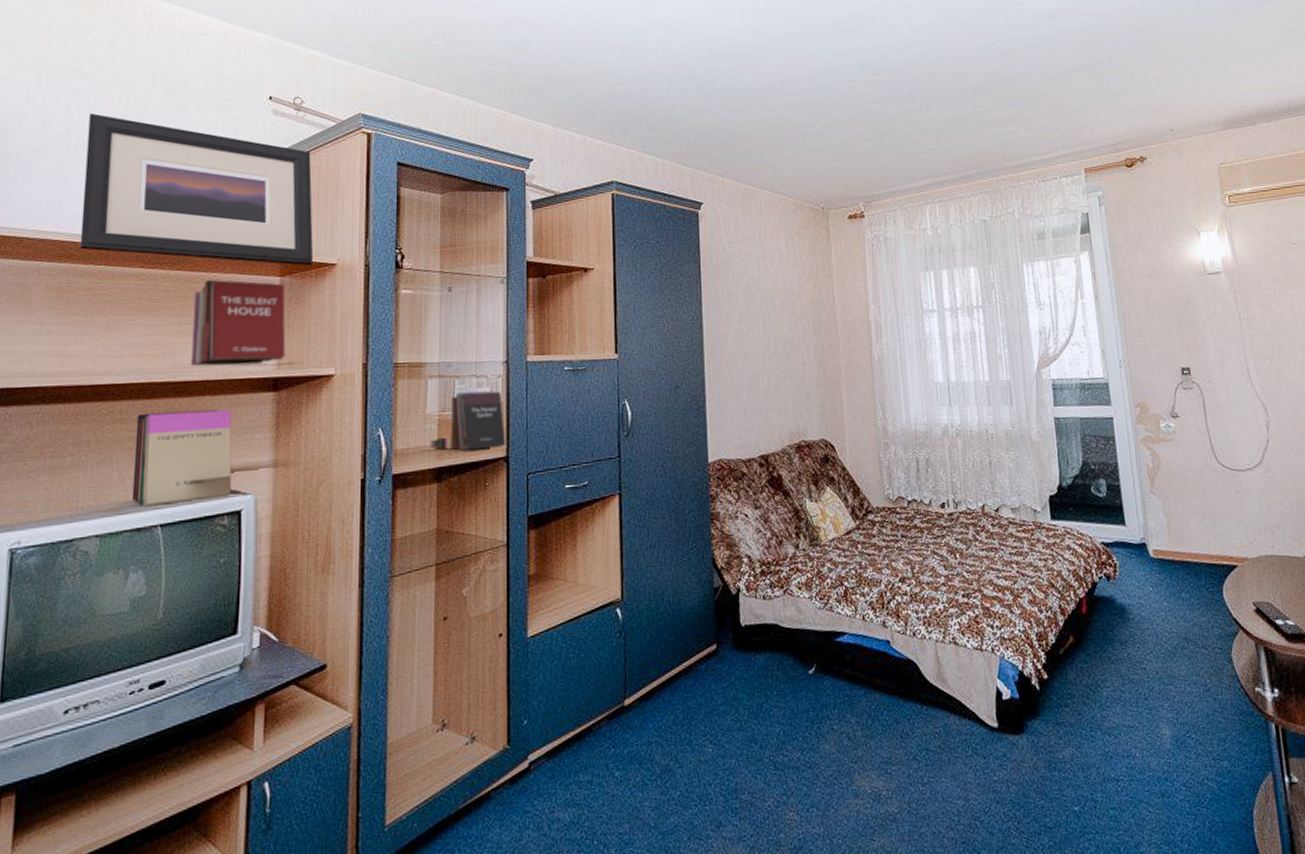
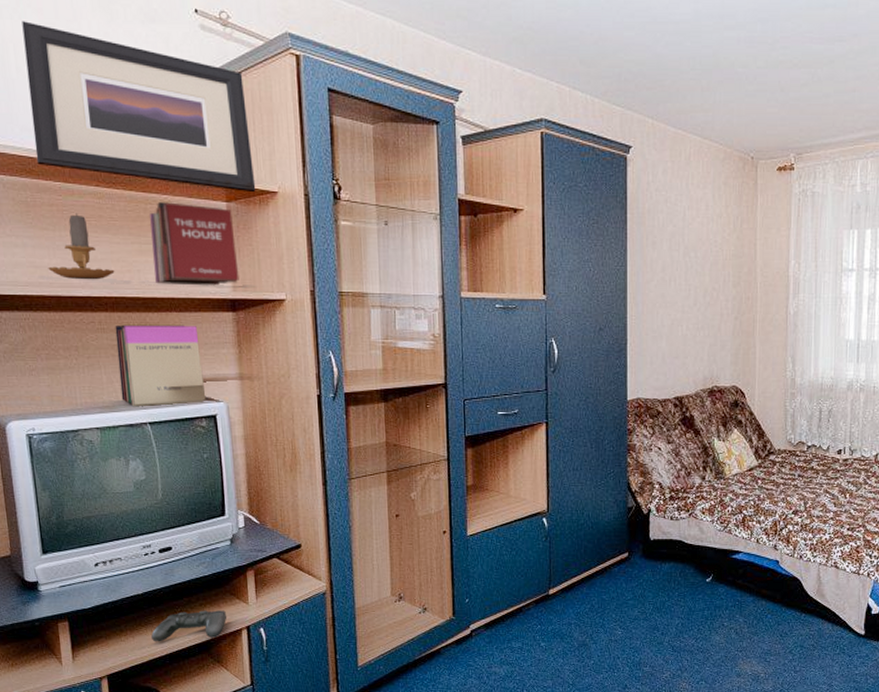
candle: none [71,296,147,367] -> present [48,213,115,280]
control: none [122,761,224,815] -> present [151,610,227,642]
books: present [430,391,506,452] -> none [375,323,444,377]

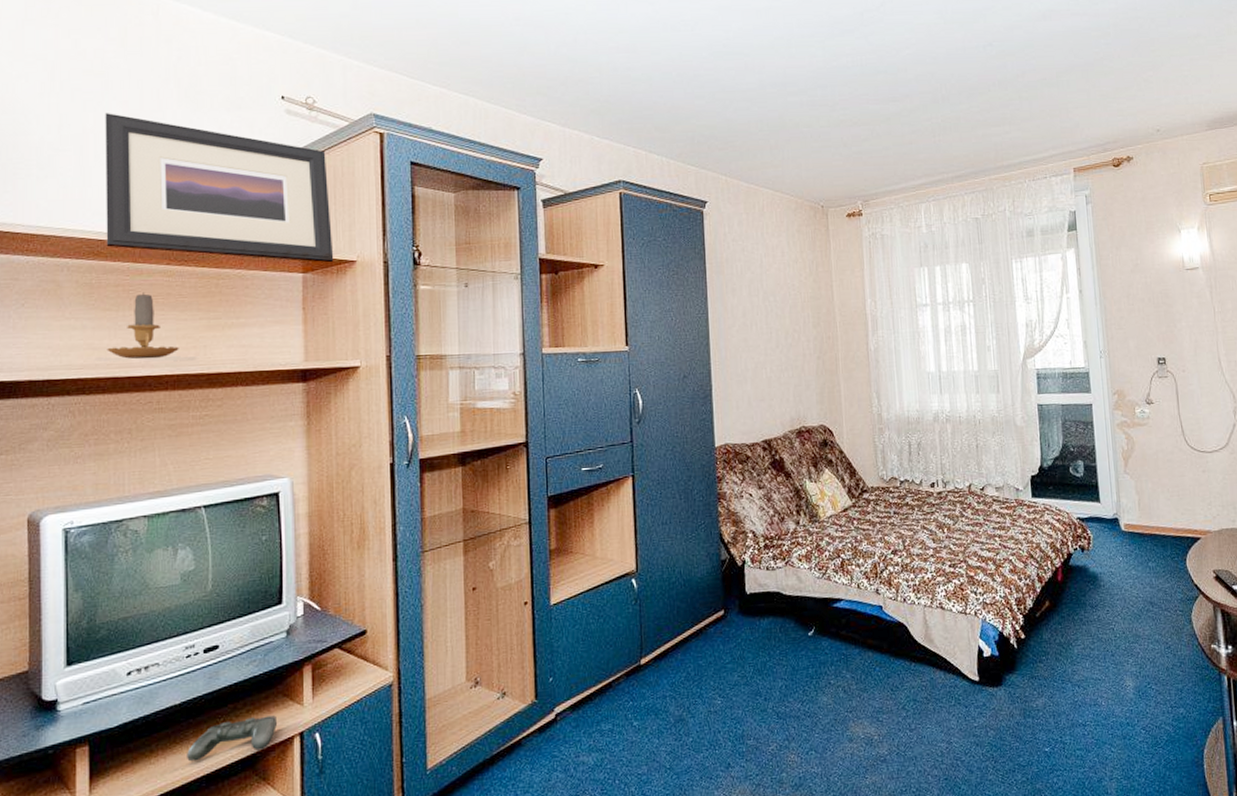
books: present [115,324,206,407] -> none [174,399,269,490]
books: present [150,202,239,286] -> none [221,276,312,359]

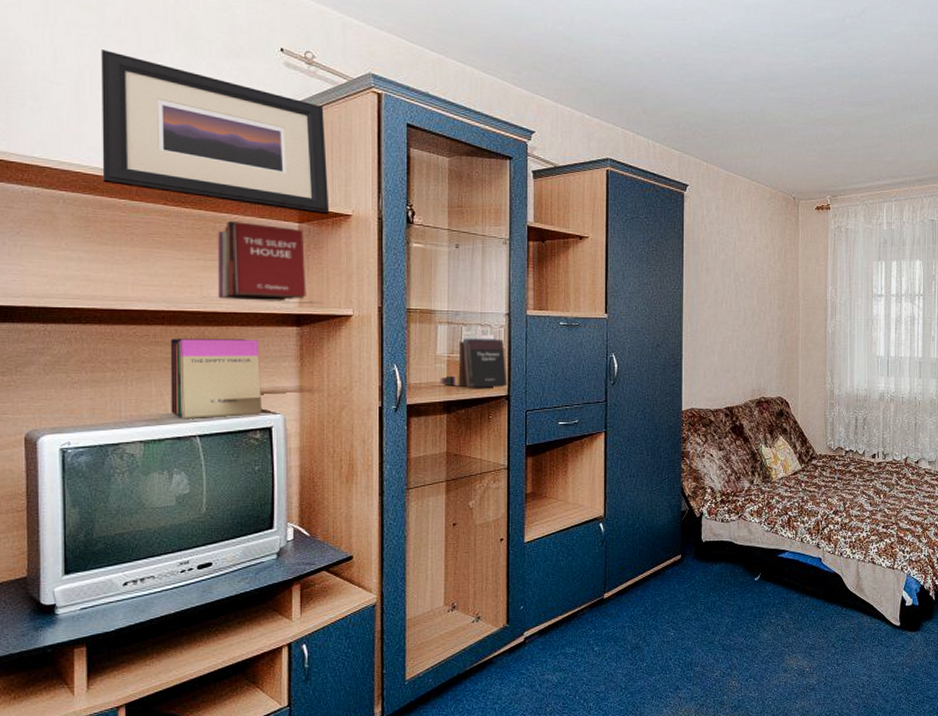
candle: present [107,292,179,360] -> none [103,229,176,294]
books: none [174,399,269,490] -> present [170,338,263,420]
control: present [187,715,278,762] -> none [181,627,267,665]
books: none [221,276,312,359] -> present [217,221,306,302]
books: none [453,381,525,438] -> present [440,338,507,389]

